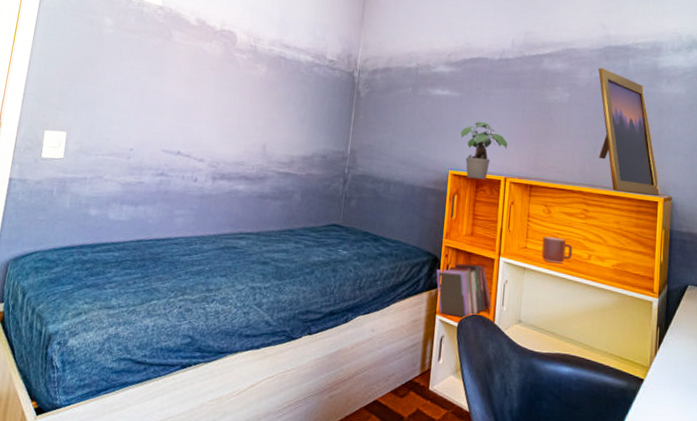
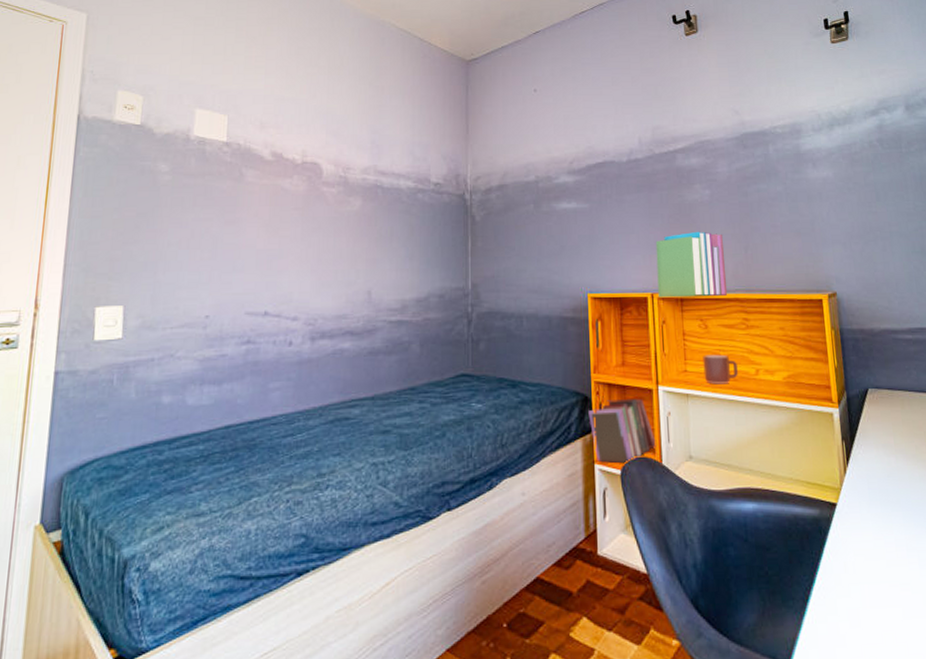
potted plant: present [460,121,508,180] -> none [595,233,650,300]
books: none [511,128,575,188] -> present [655,231,728,298]
picture frame: present [598,67,661,197] -> none [737,157,824,294]

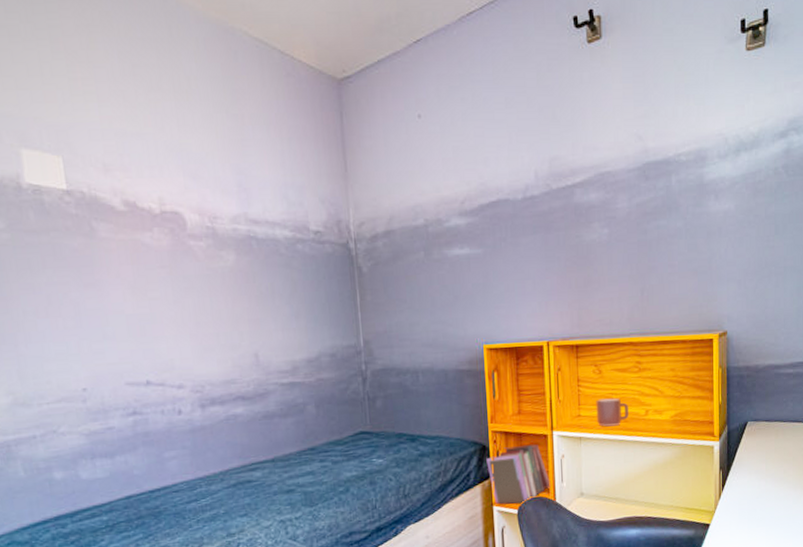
books: present [655,231,728,298] -> none [552,274,622,345]

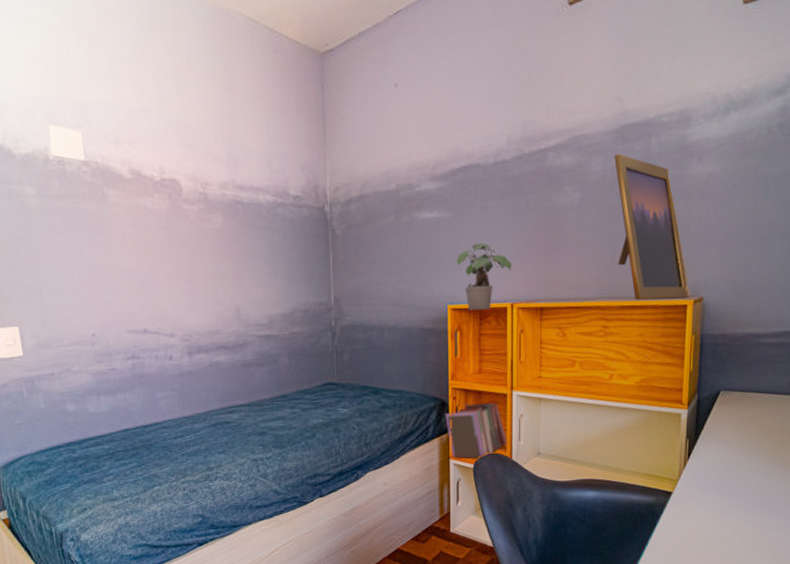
potted plant: none [490,279,546,350] -> present [456,242,512,311]
mug: present [596,398,629,427] -> none [558,361,592,389]
picture frame: none [638,190,715,335] -> present [614,153,690,300]

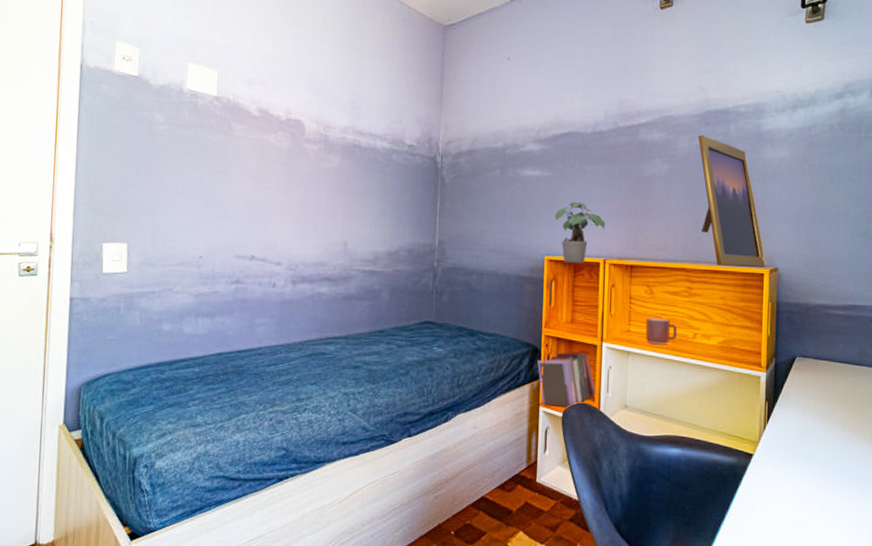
mug: none [558,361,592,389] -> present [645,317,677,345]

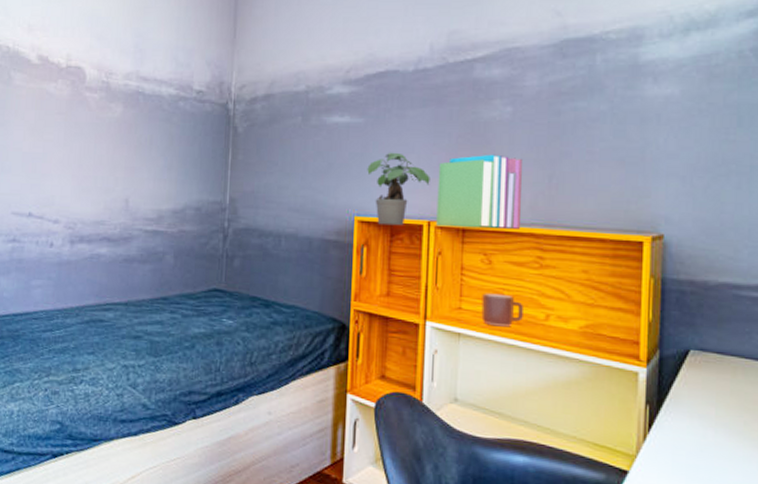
books: present [537,352,597,408] -> none [344,330,419,397]
books: none [610,203,676,266] -> present [436,154,522,230]
picture frame: present [698,134,767,268] -> none [552,68,647,235]

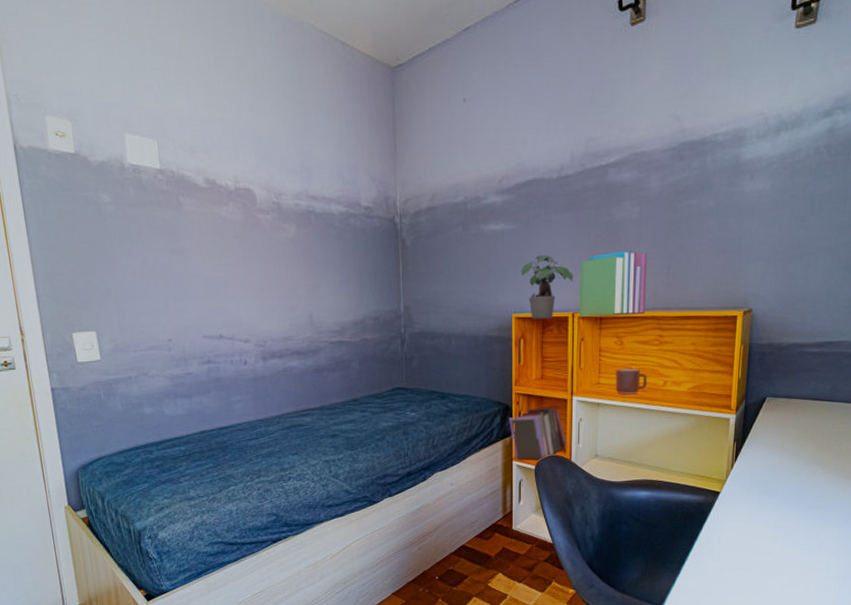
books: none [344,330,419,397] -> present [509,408,568,461]

